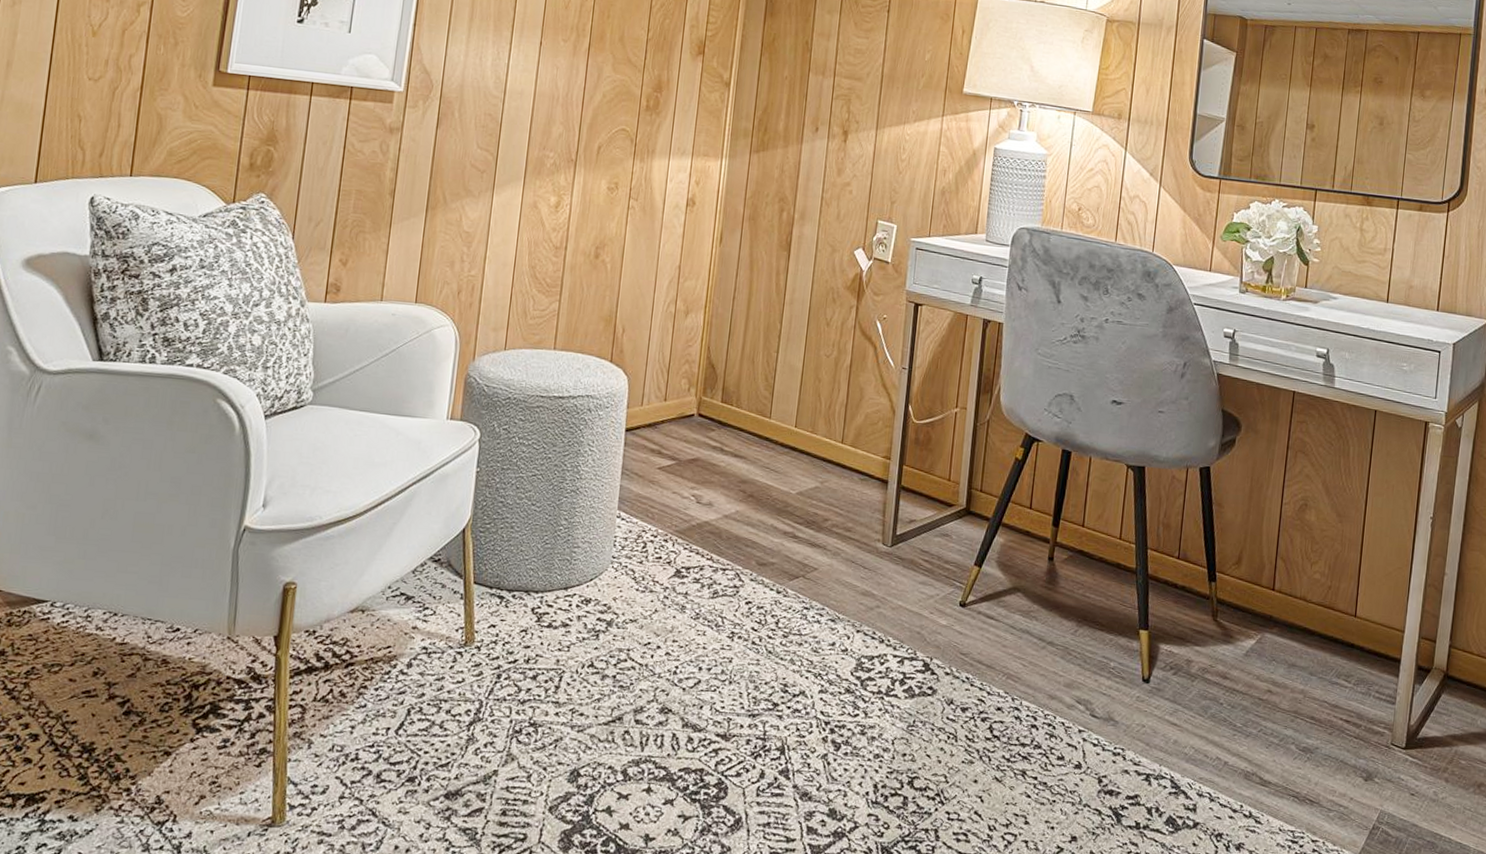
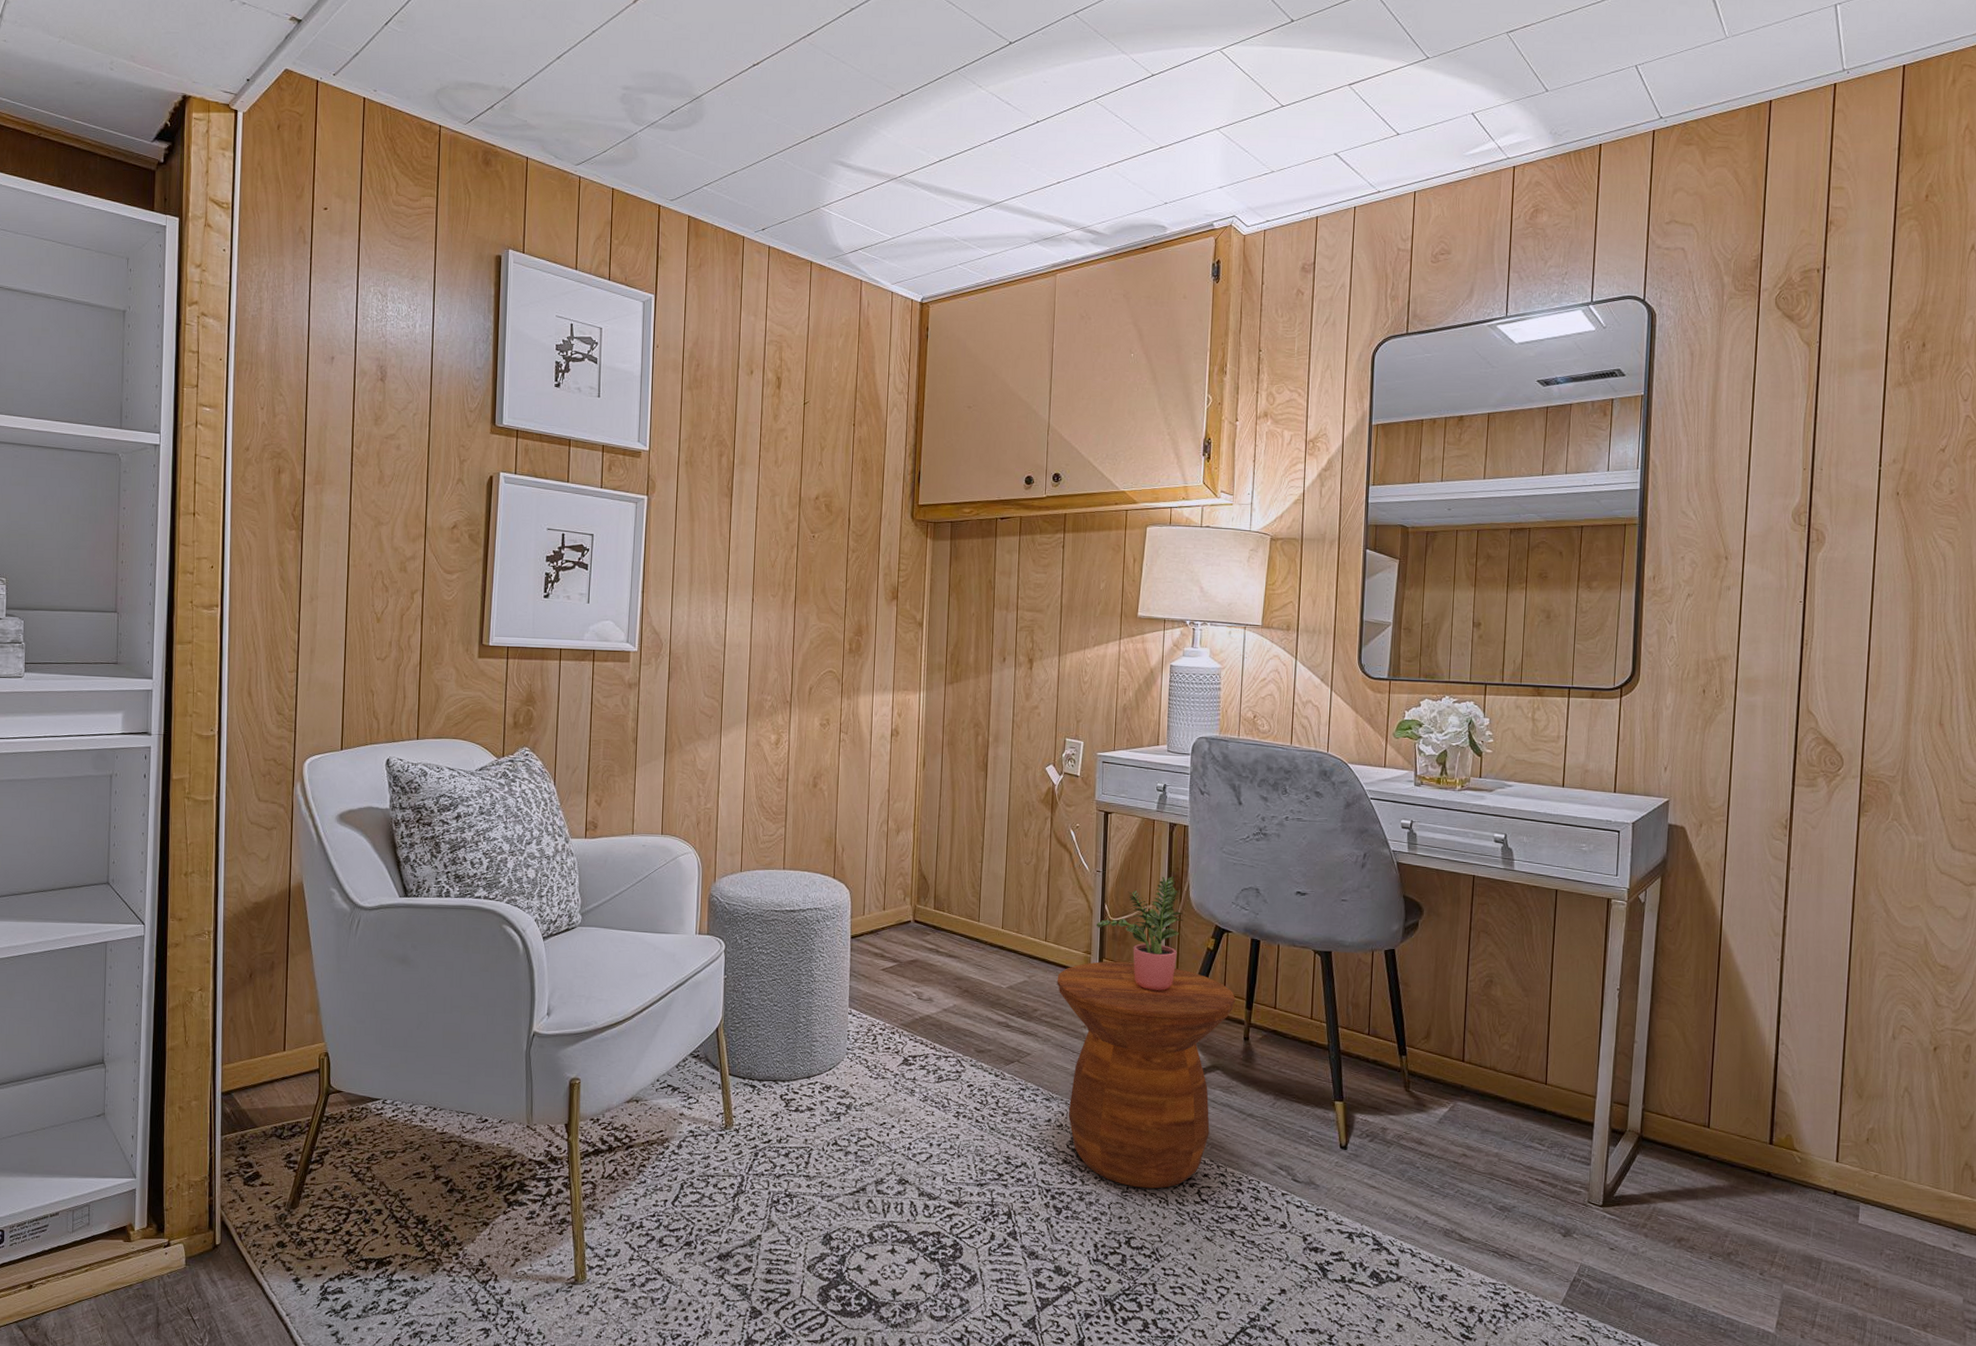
side table: none [851,468,1043,723] -> present [1057,961,1236,1189]
potted plant: none [898,377,992,504] -> present [1097,876,1183,991]

